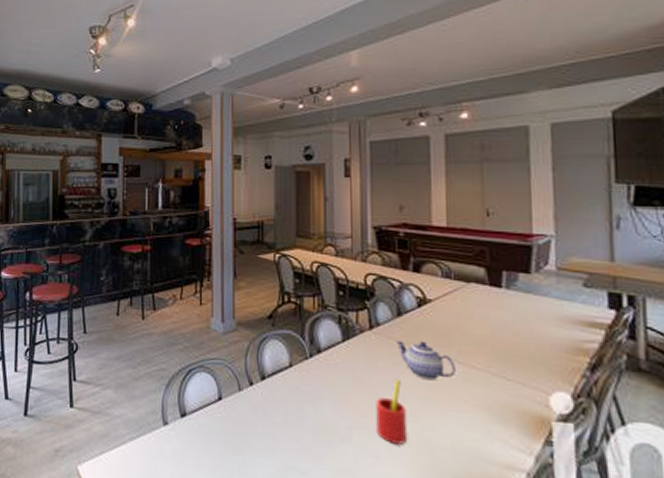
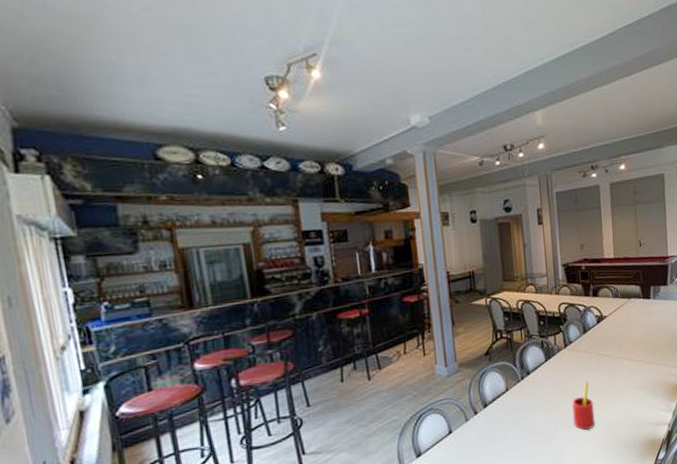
teapot: present [395,340,457,381] -> none [583,348,625,377]

